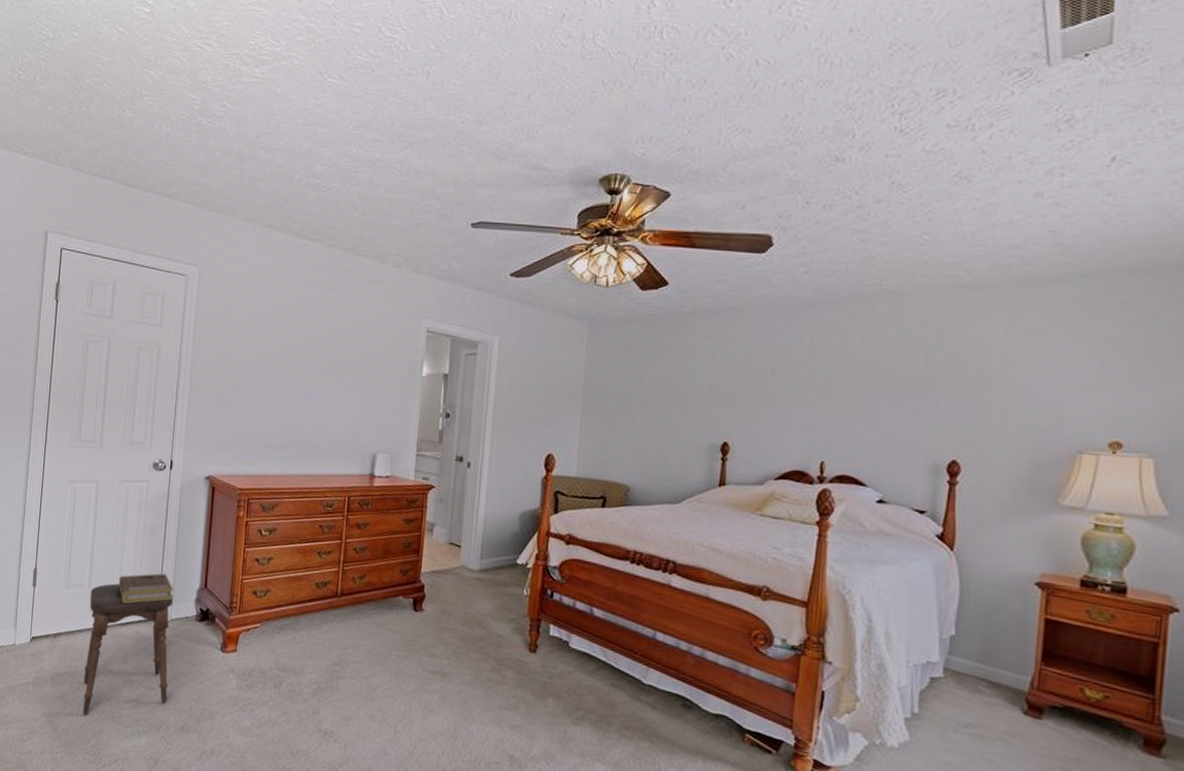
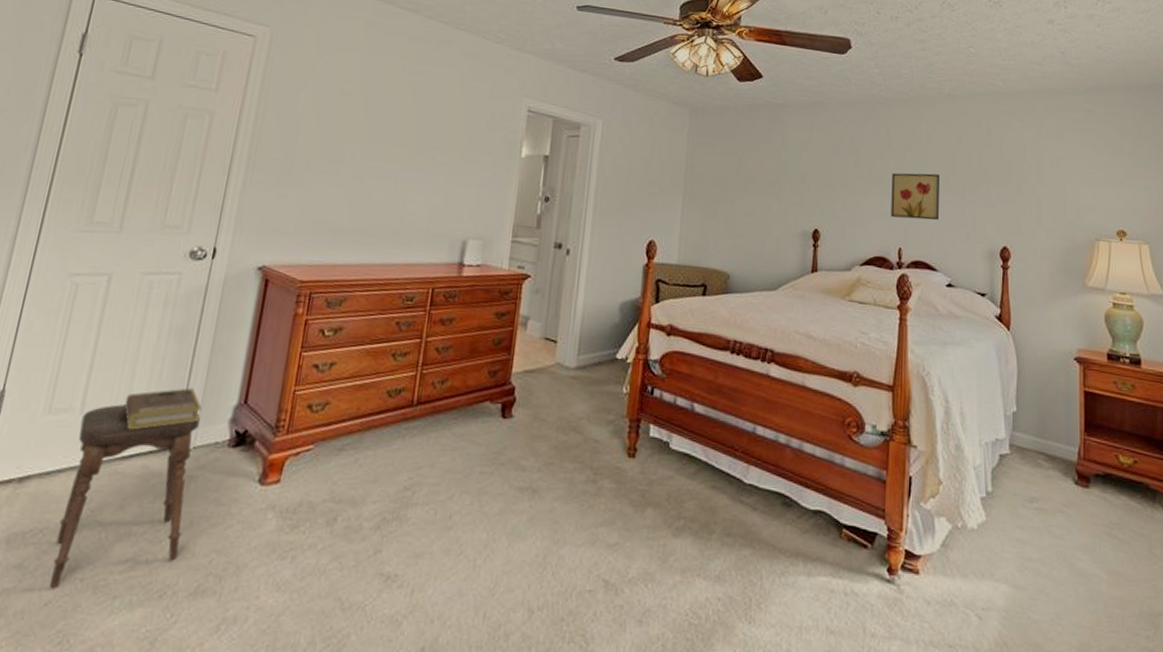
wall art: none [813,381,875,432] -> present [891,173,939,221]

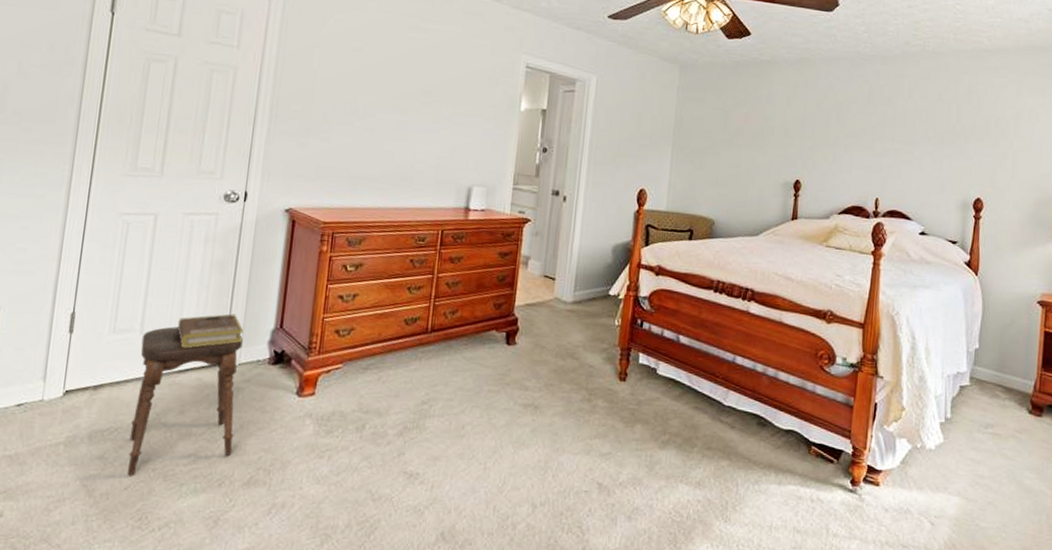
wall art: present [891,173,939,221] -> none [870,127,919,173]

